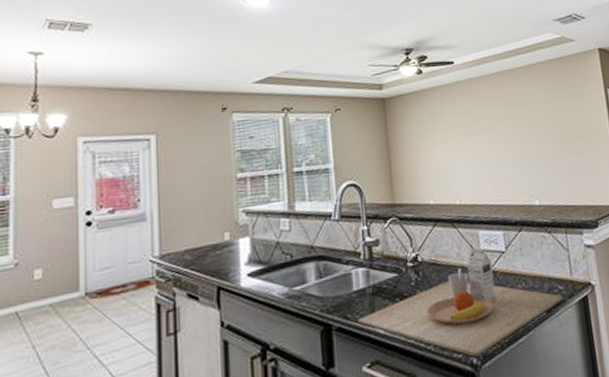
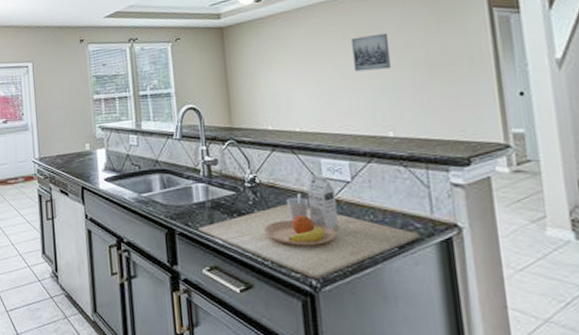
wall art: none [502,108,536,144] -> present [352,33,392,72]

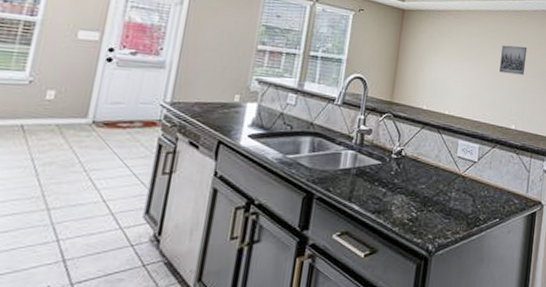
cutting board: present [198,175,420,279] -> none [338,153,516,244]

